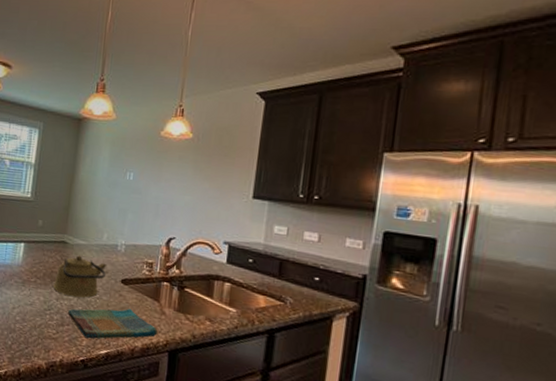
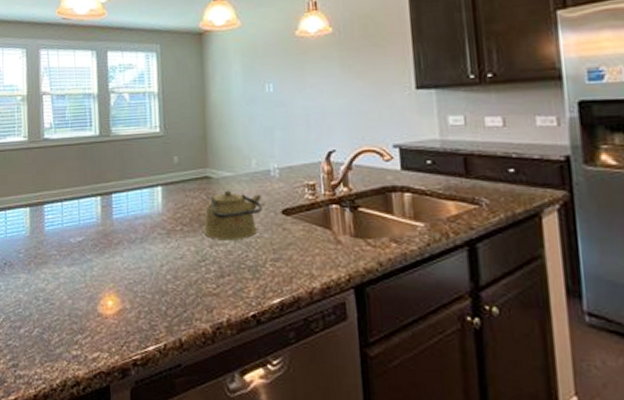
dish towel: present [68,308,158,339] -> none [226,242,337,288]

